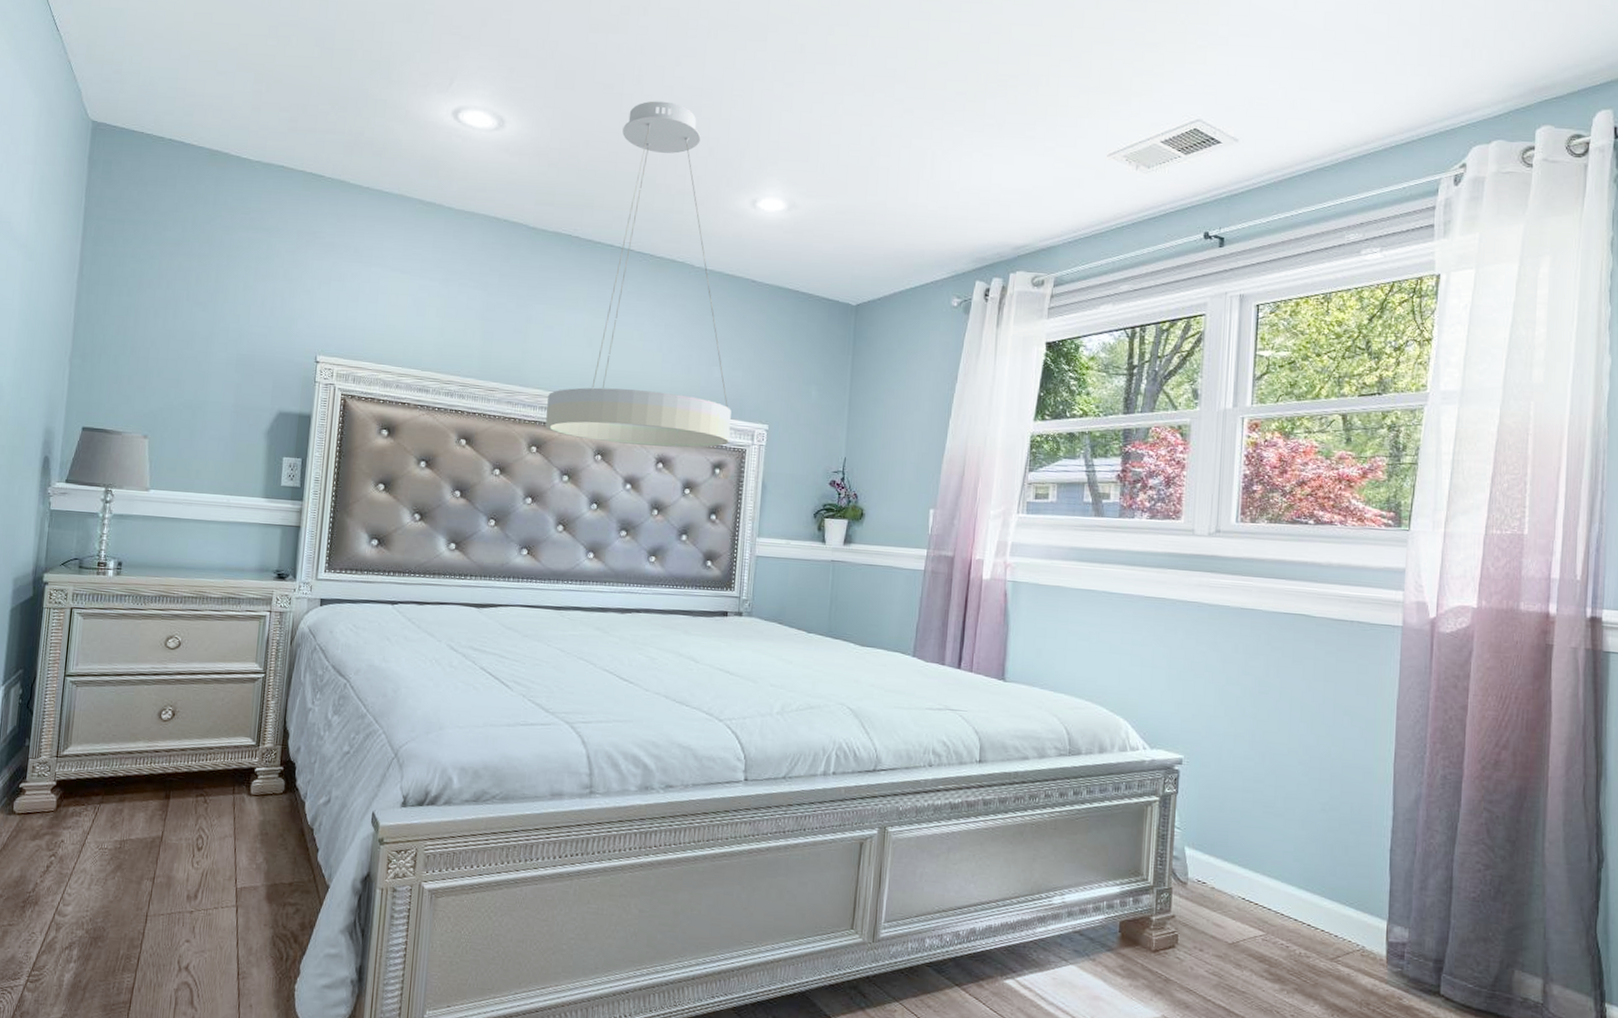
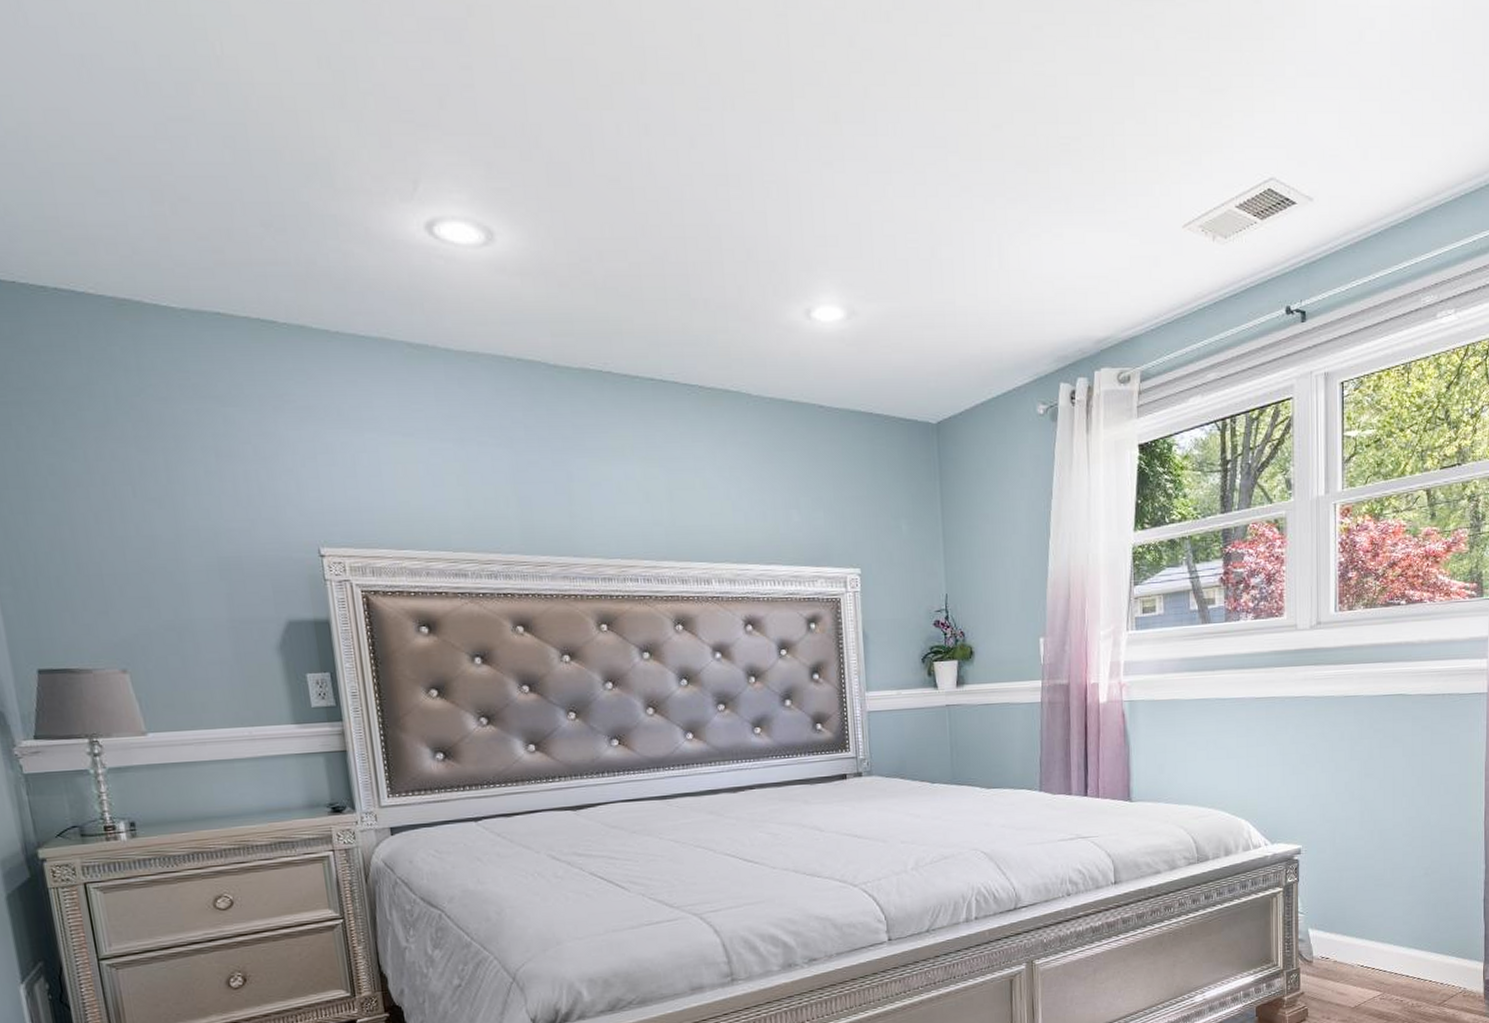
pendant light: present [545,101,732,448] -> none [609,194,821,609]

